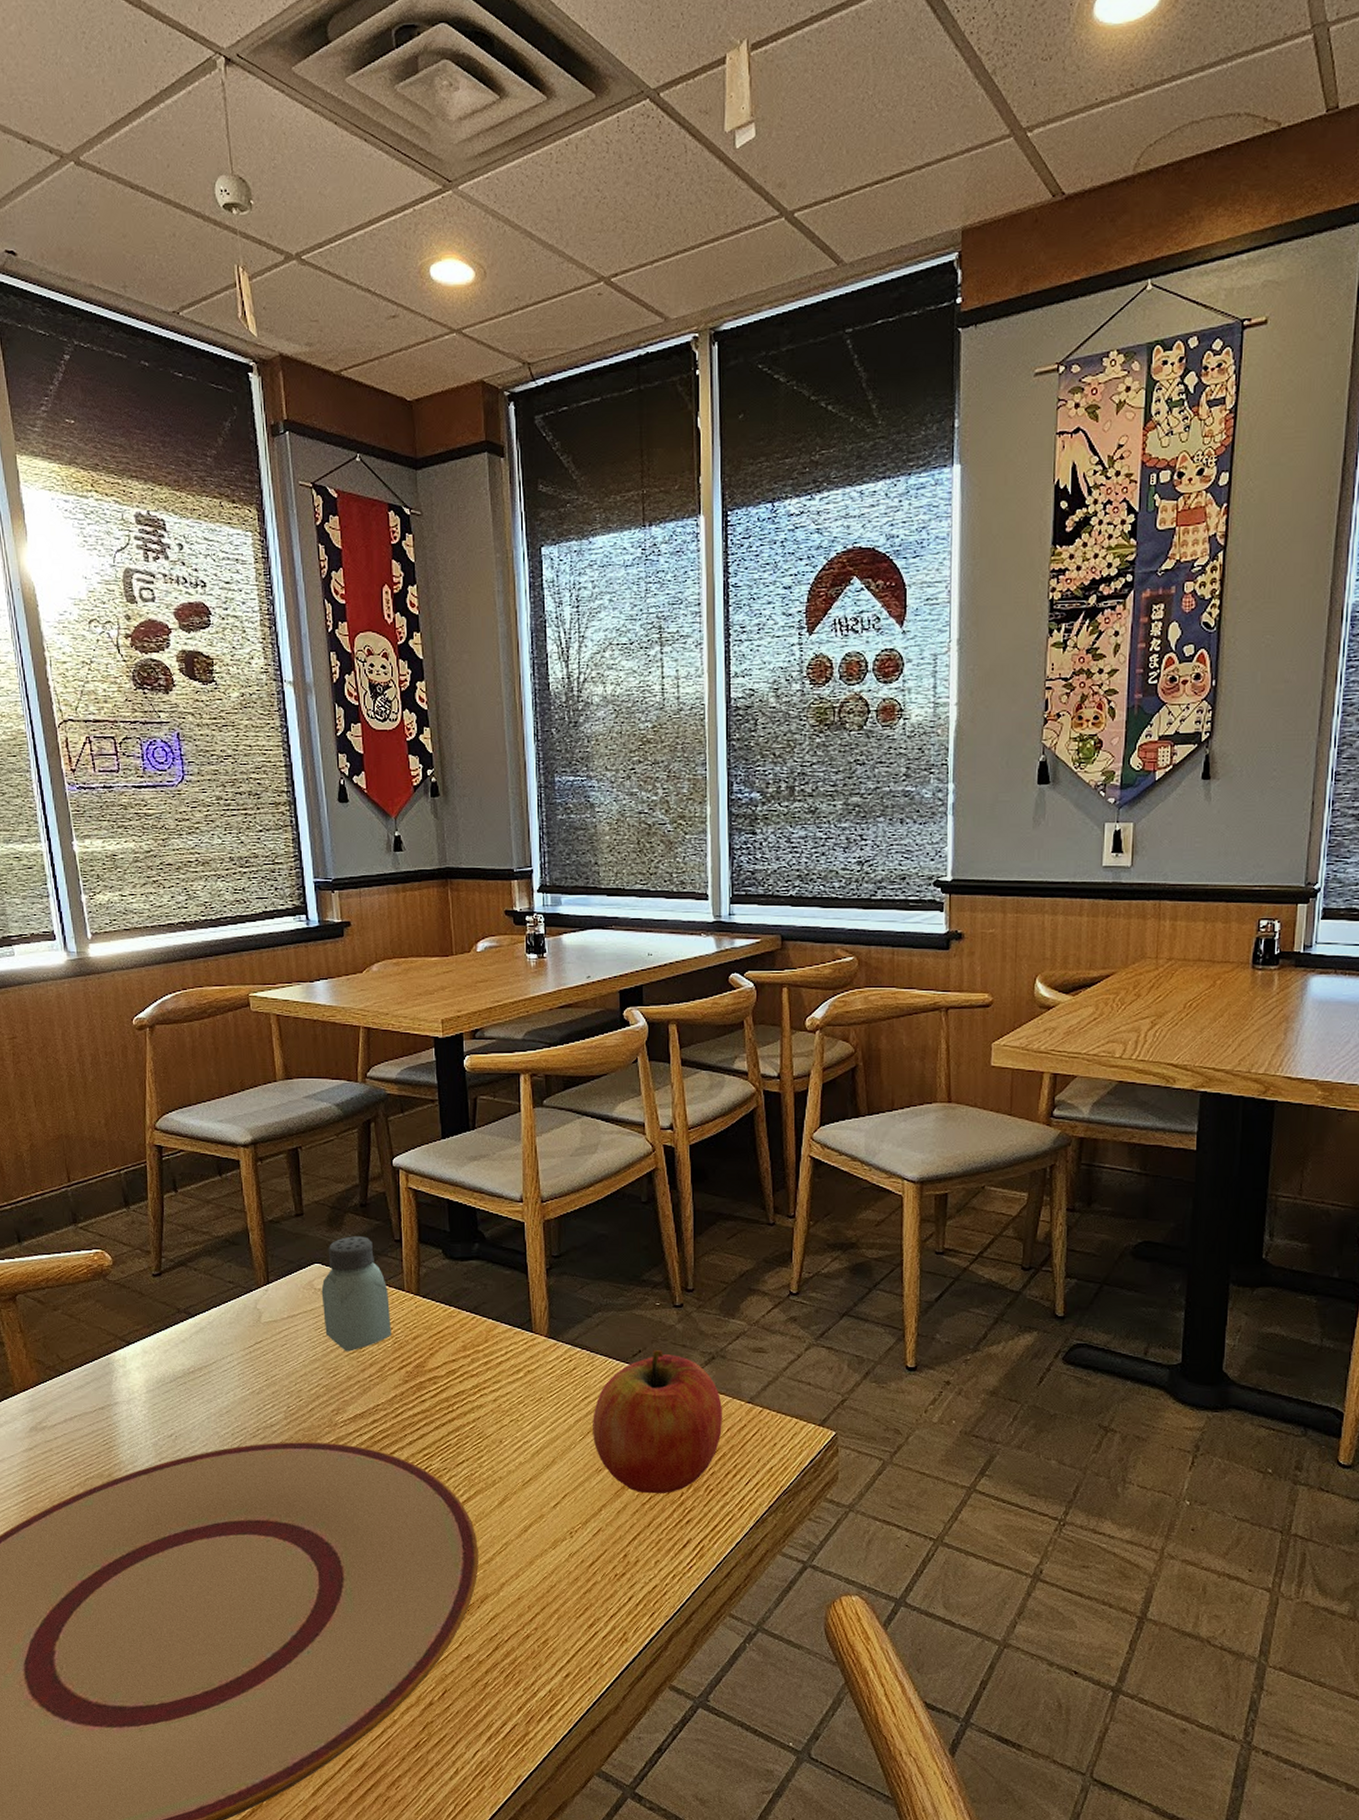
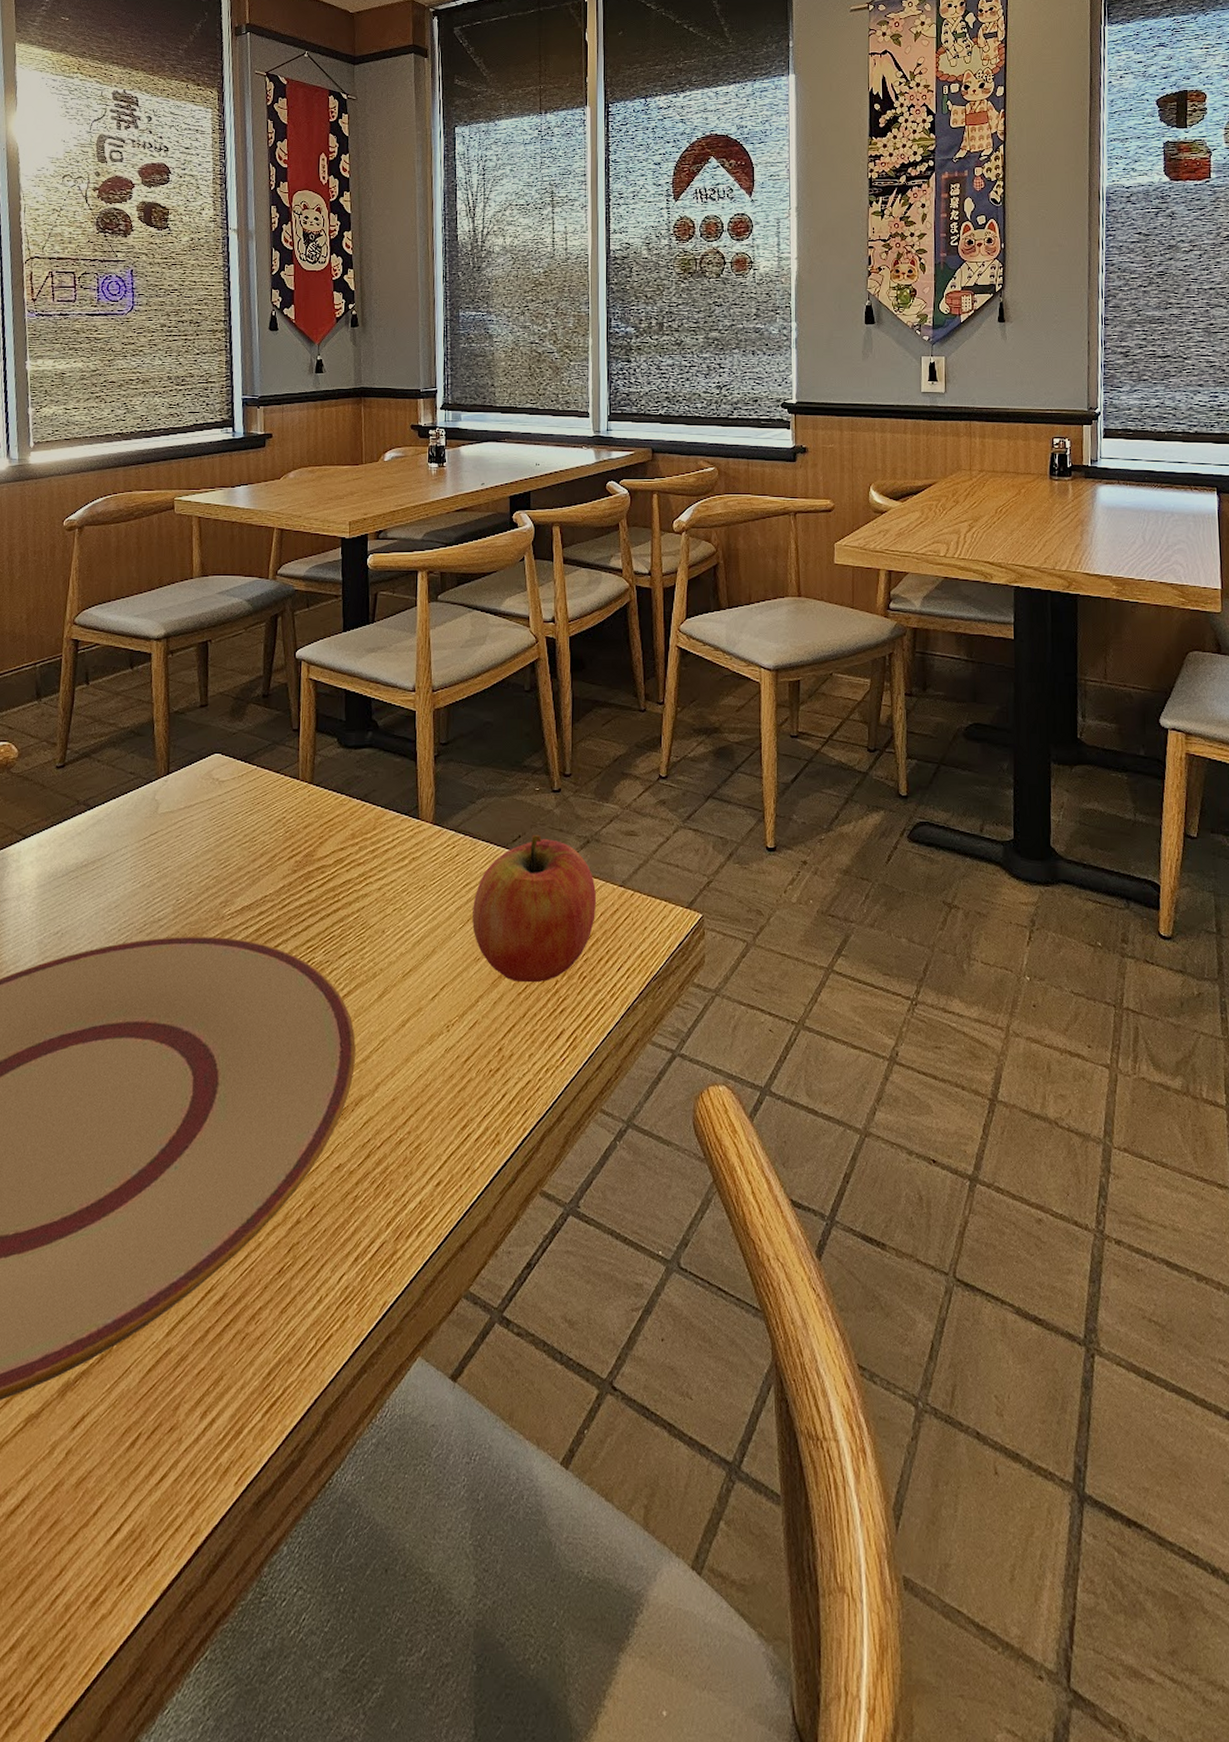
saltshaker: present [321,1236,392,1352] -> none [219,726,284,842]

